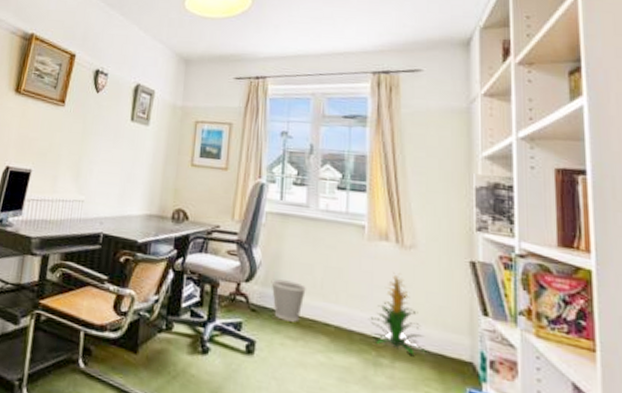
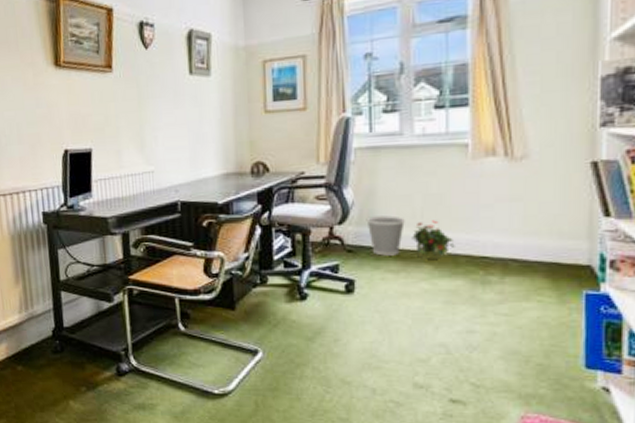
potted plant: none [311,292,350,333] -> present [412,220,455,259]
indoor plant: present [368,272,426,355] -> none [474,188,539,268]

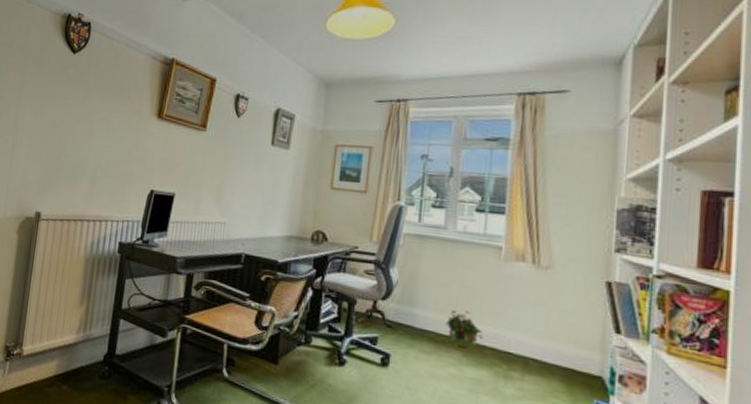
wastebasket: present [366,215,405,256] -> none [407,297,441,338]

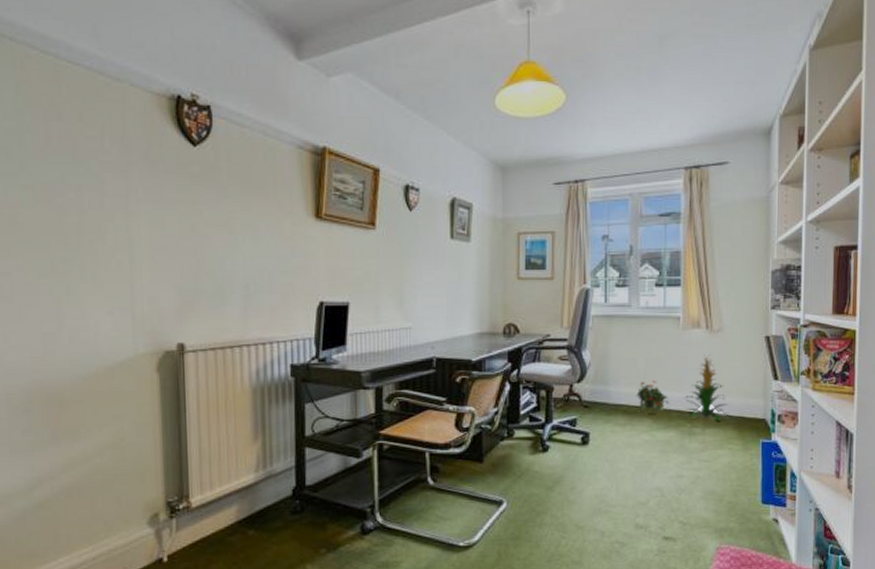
indoor plant: none [501,292,557,369] -> present [684,355,730,421]

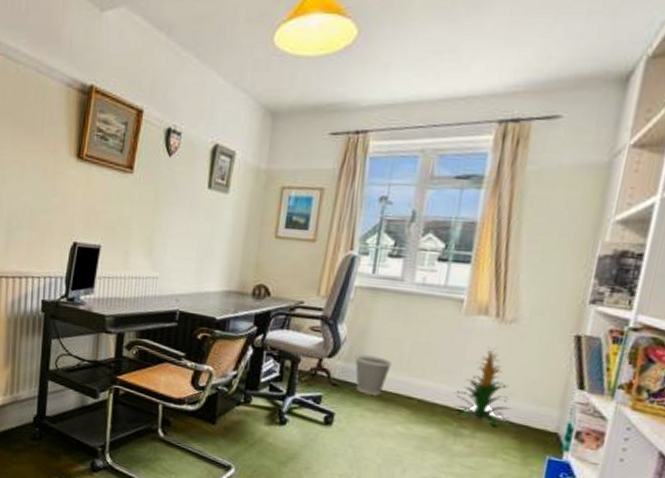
wastebasket: none [600,375,631,411] -> present [355,354,392,396]
potted plant: present [636,380,669,414] -> none [395,367,435,405]

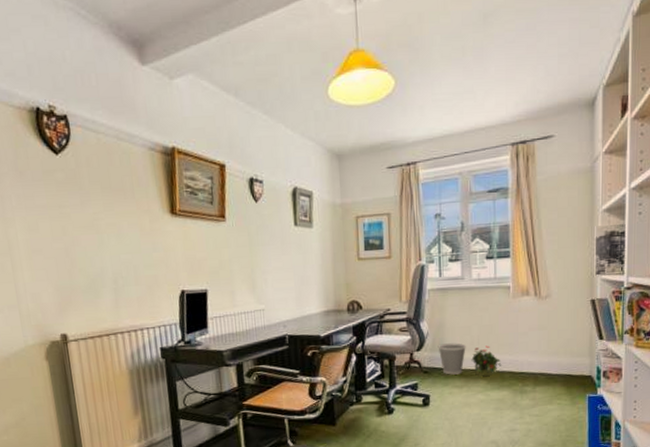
potted plant: none [395,367,435,405] -> present [471,345,502,376]
indoor plant: present [454,347,512,426] -> none [515,320,558,380]

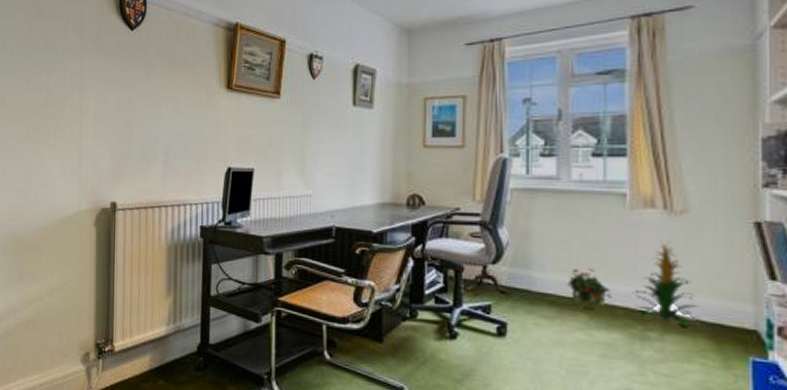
wastebasket: present [437,343,466,375] -> none [520,258,560,301]
indoor plant: none [515,320,558,380] -> present [633,241,702,327]

